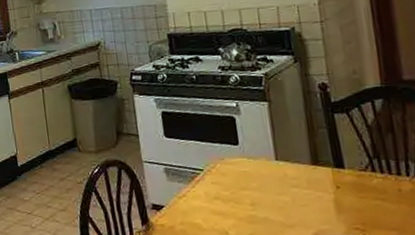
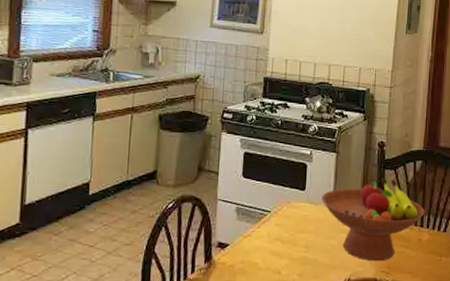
fruit bowl: none [260,123,401,218] -> present [322,178,425,262]

